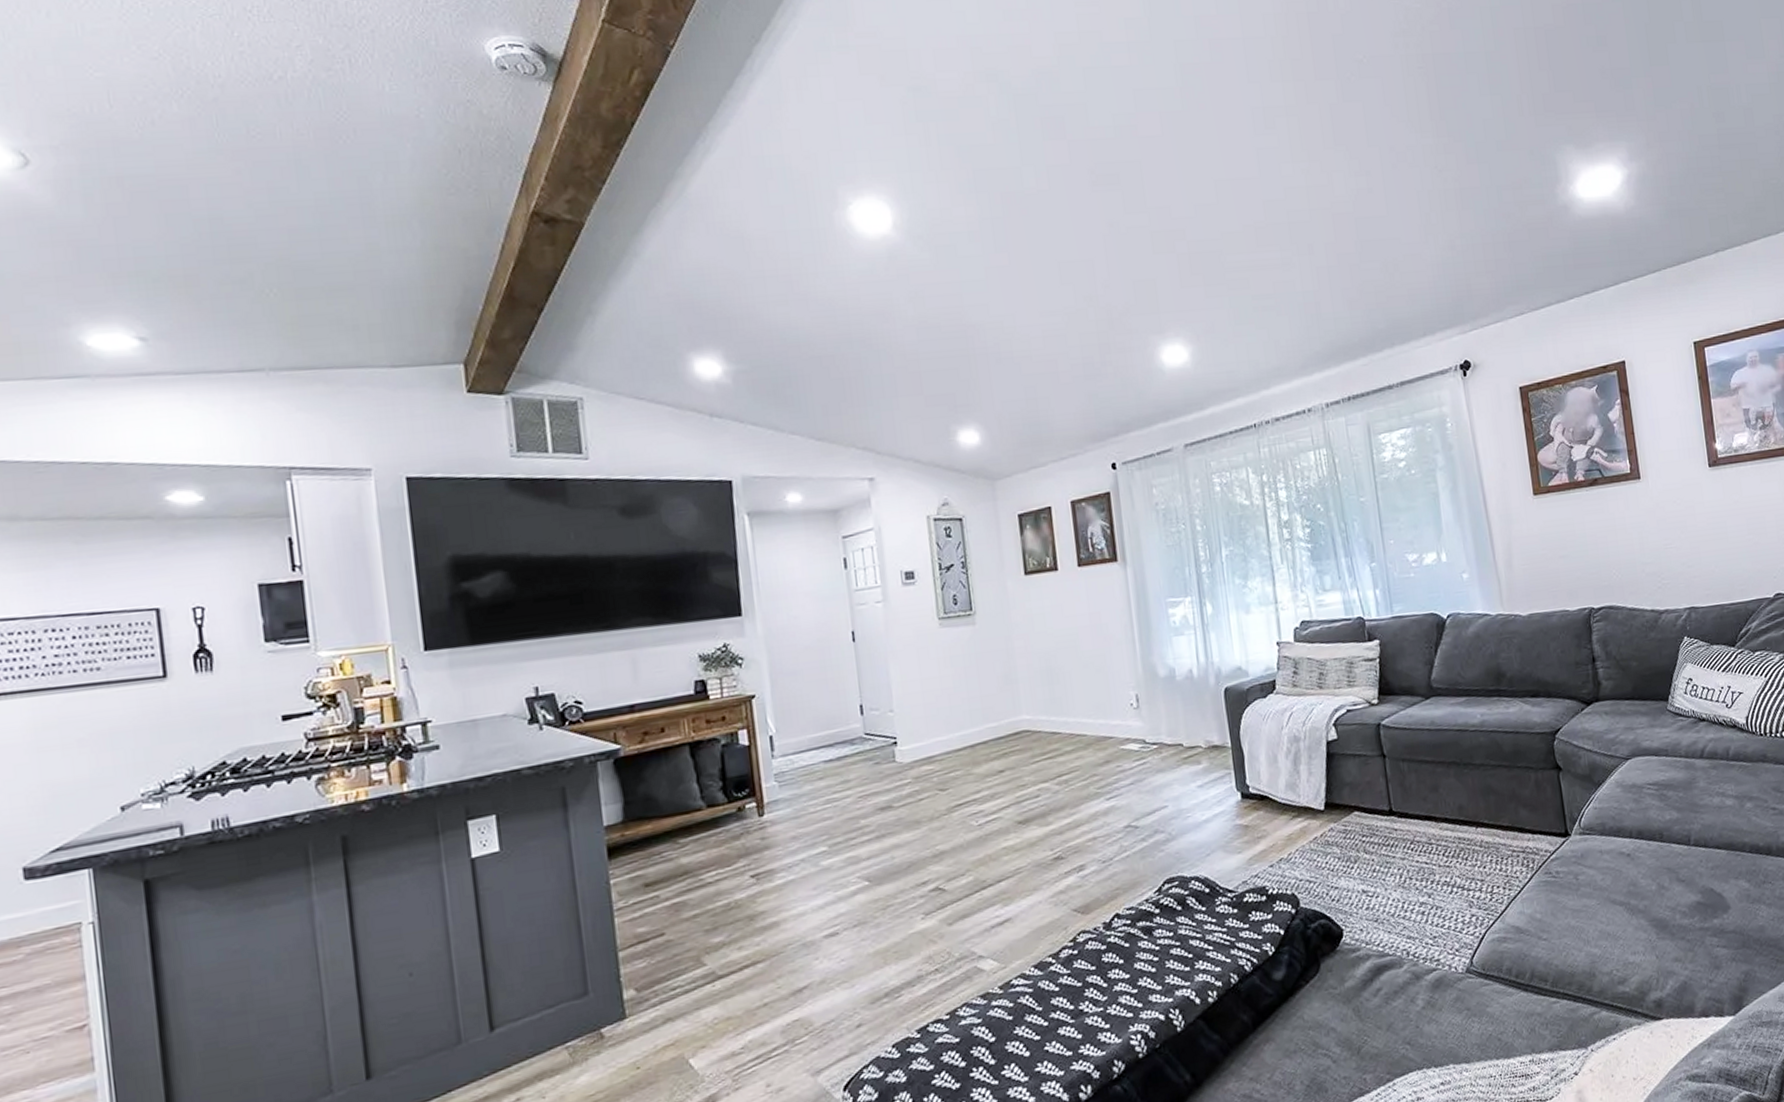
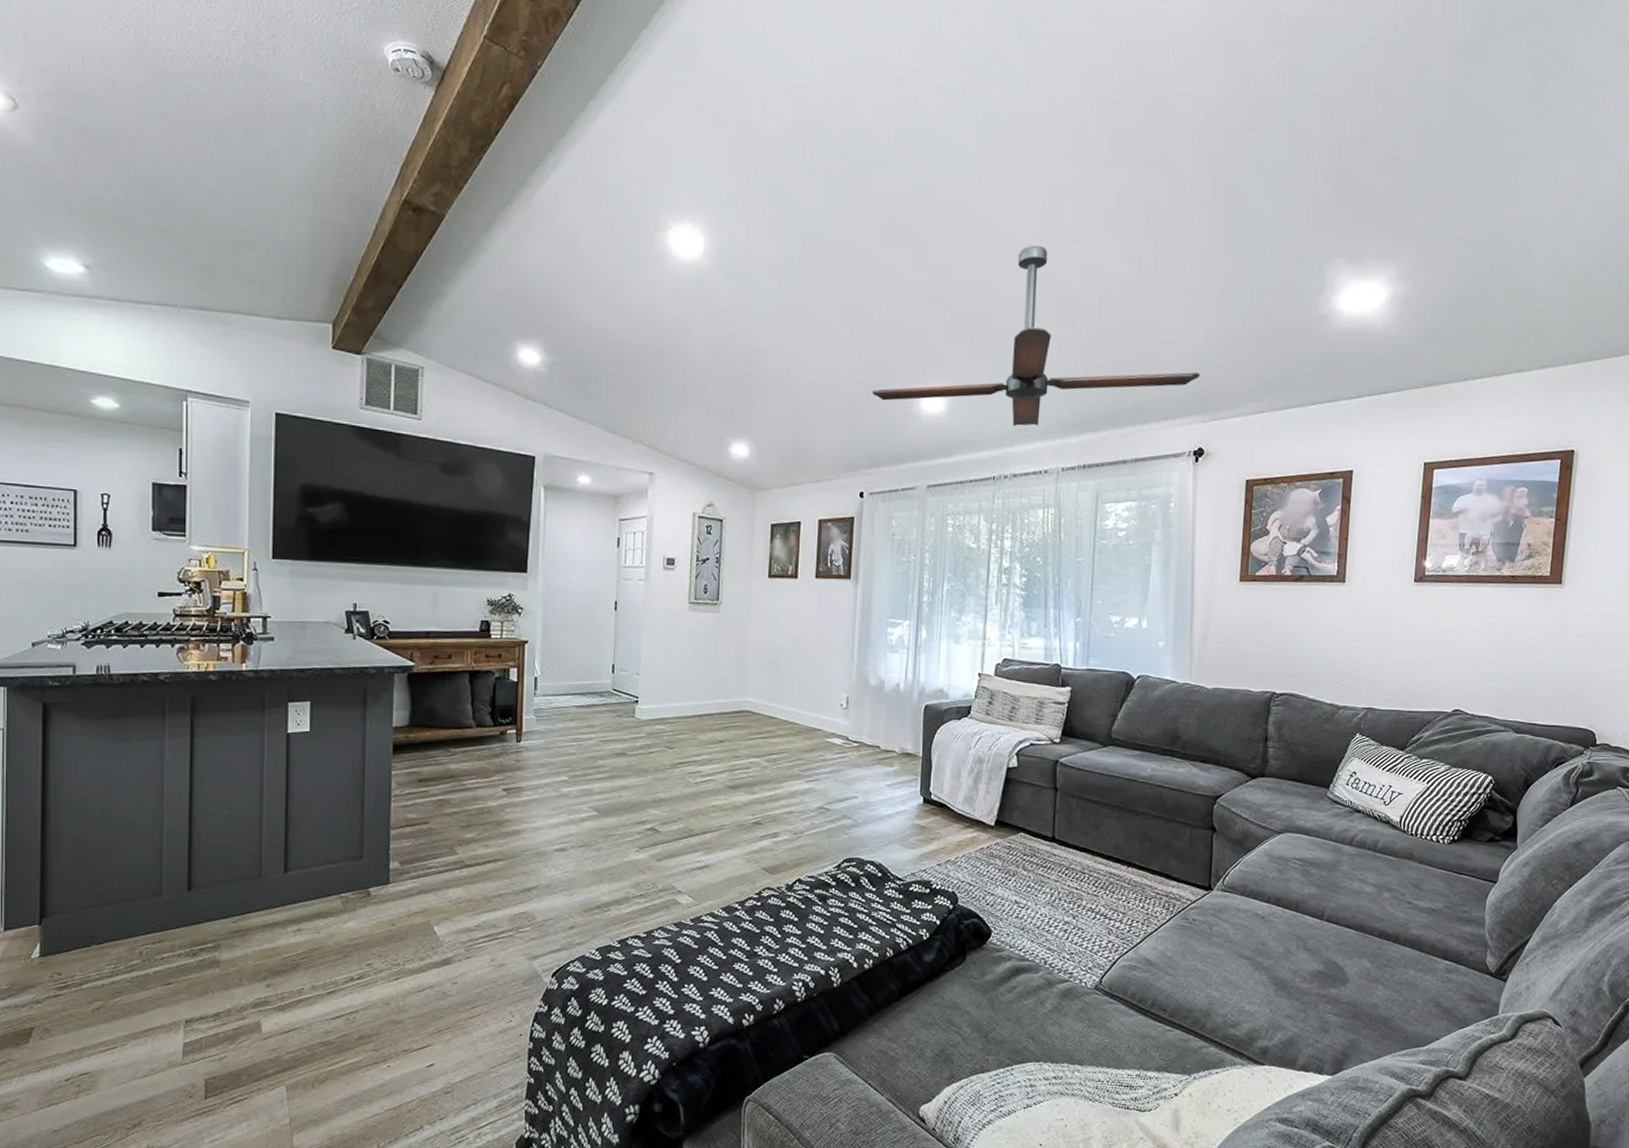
ceiling fan: none [1106,171,1451,368] -> present [872,245,1200,427]

